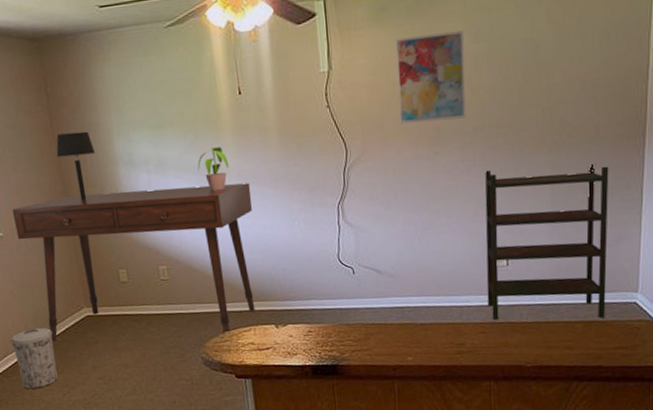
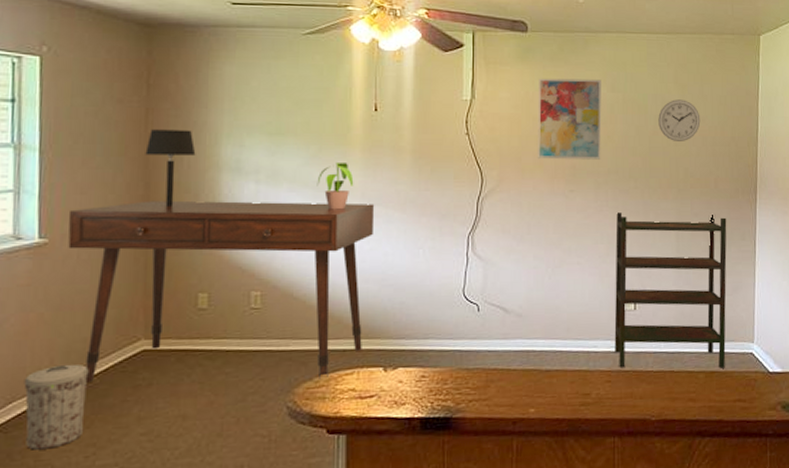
wall clock: none [529,40,579,90] -> present [658,99,701,143]

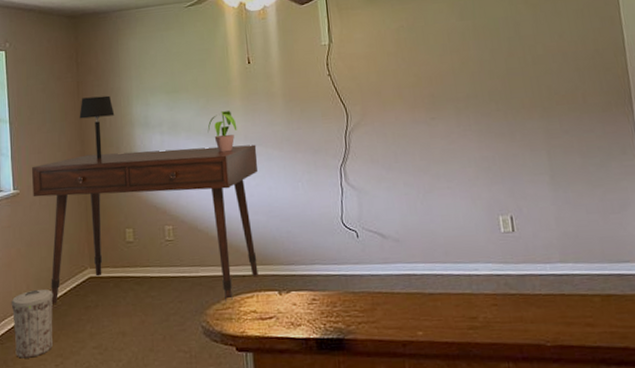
wall art: present [537,78,602,160] -> none [389,10,459,92]
bookshelf: present [614,212,727,368] -> none [481,130,623,291]
wall clock: present [658,99,701,143] -> none [511,18,558,61]

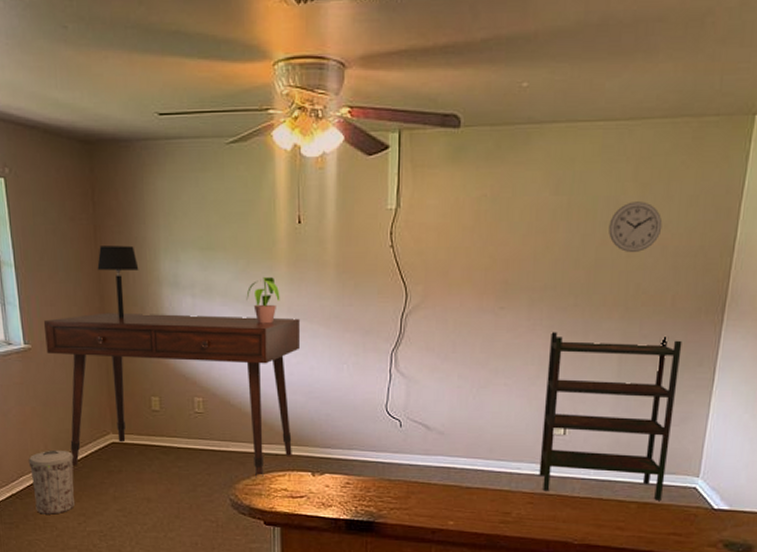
bookshelf: none [481,130,623,291] -> present [539,332,682,501]
wall clock: none [511,18,558,61] -> present [609,201,663,253]

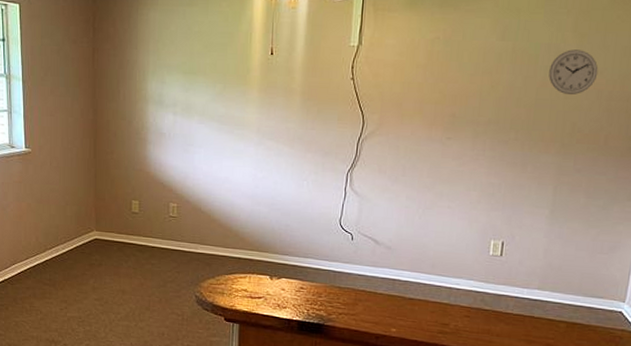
trash can: present [28,449,75,515] -> none [21,242,61,300]
desk: present [44,312,301,478] -> none [44,124,268,278]
table lamp: present [97,245,139,318] -> none [93,66,129,130]
potted plant: present [246,277,280,324] -> none [221,100,251,142]
bookshelf: present [539,332,682,501] -> none [476,162,613,322]

